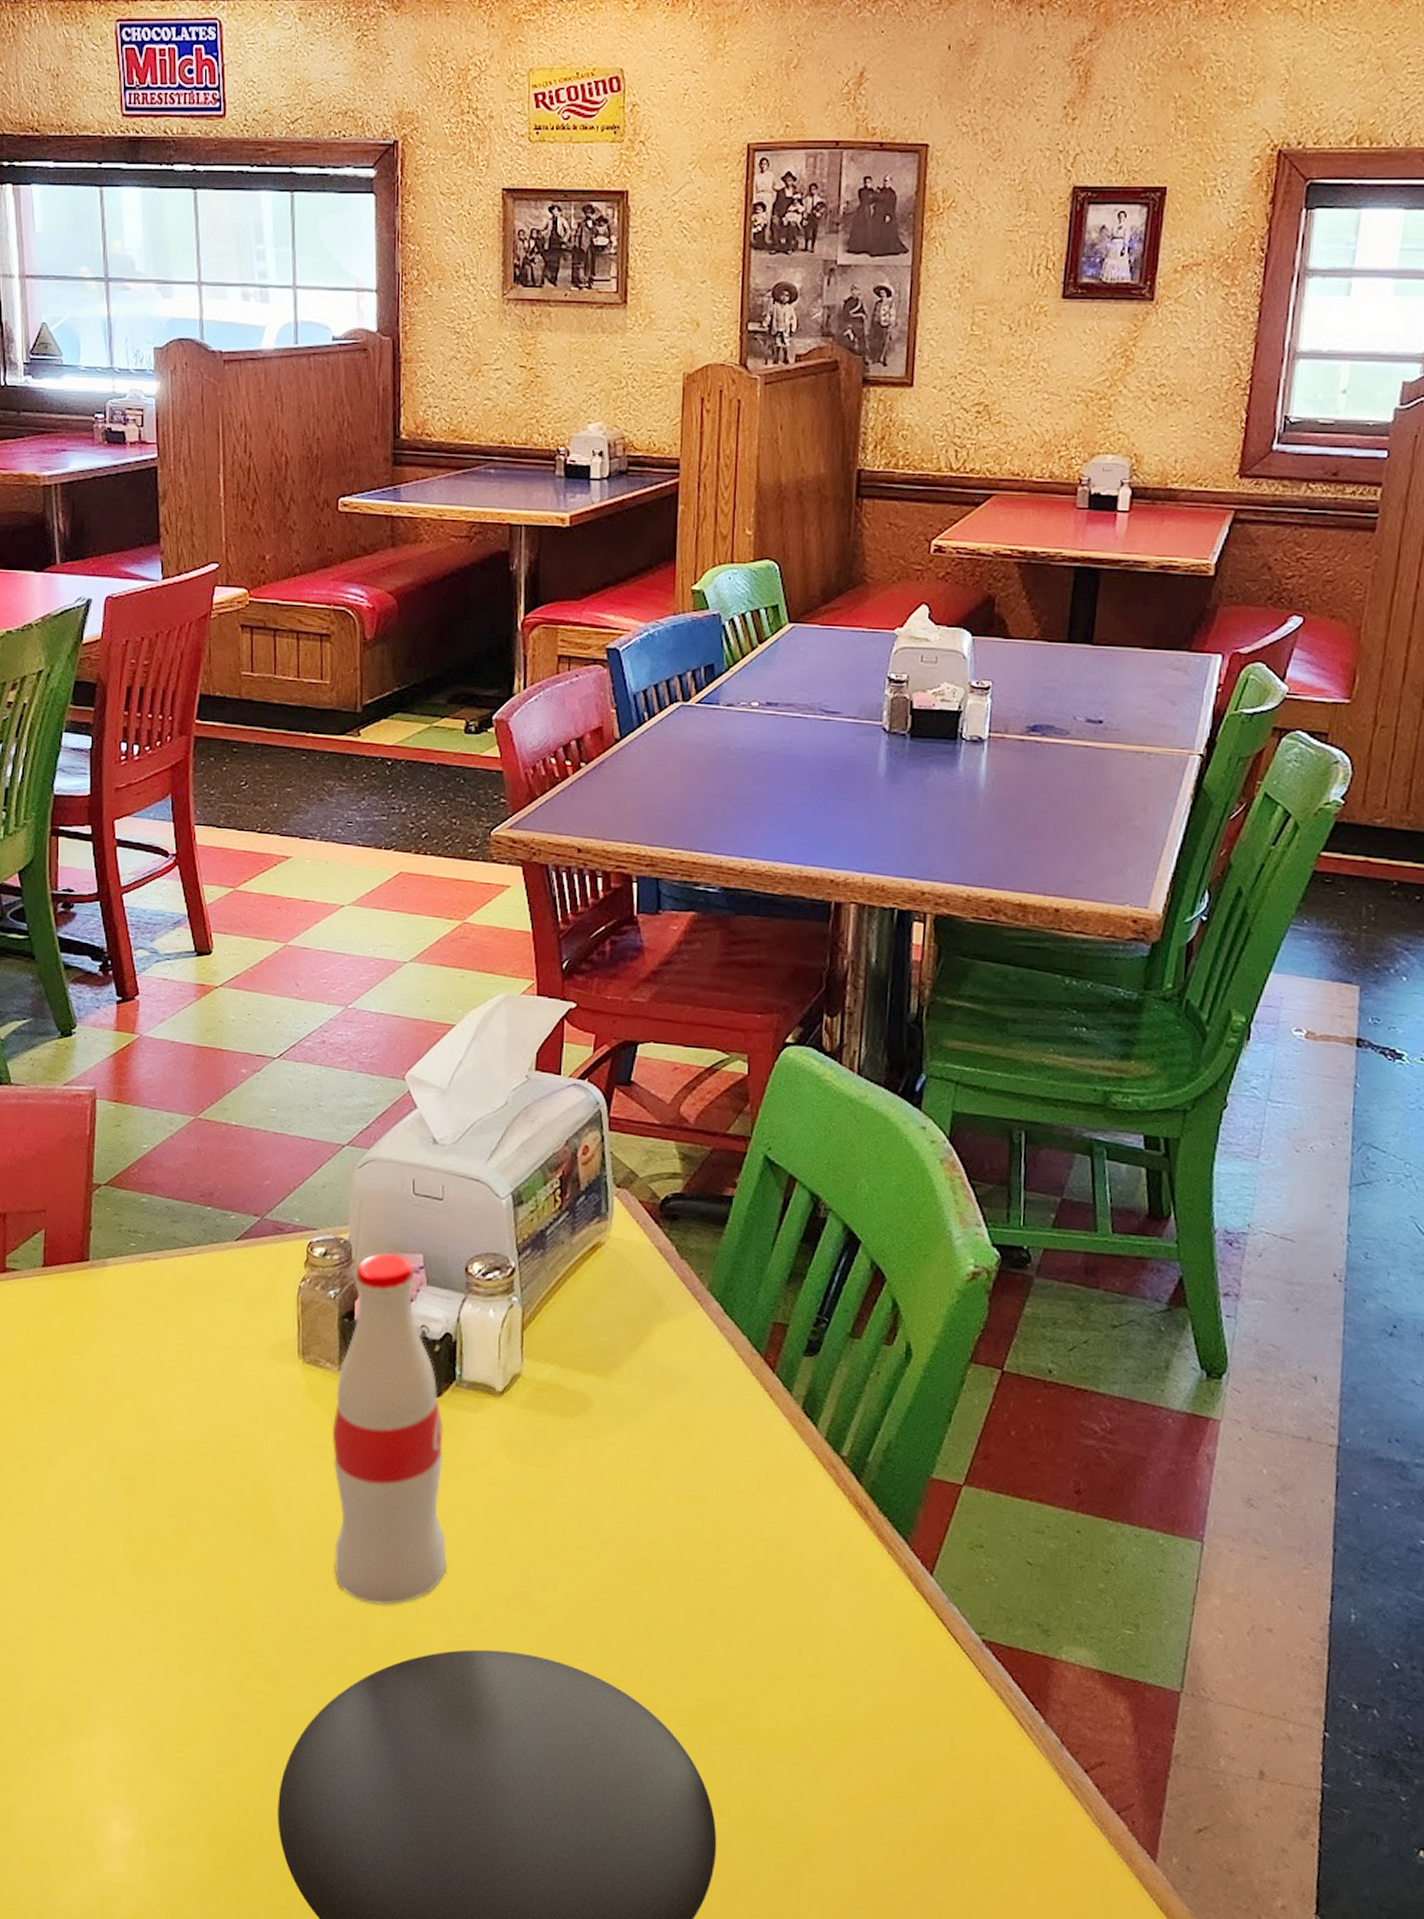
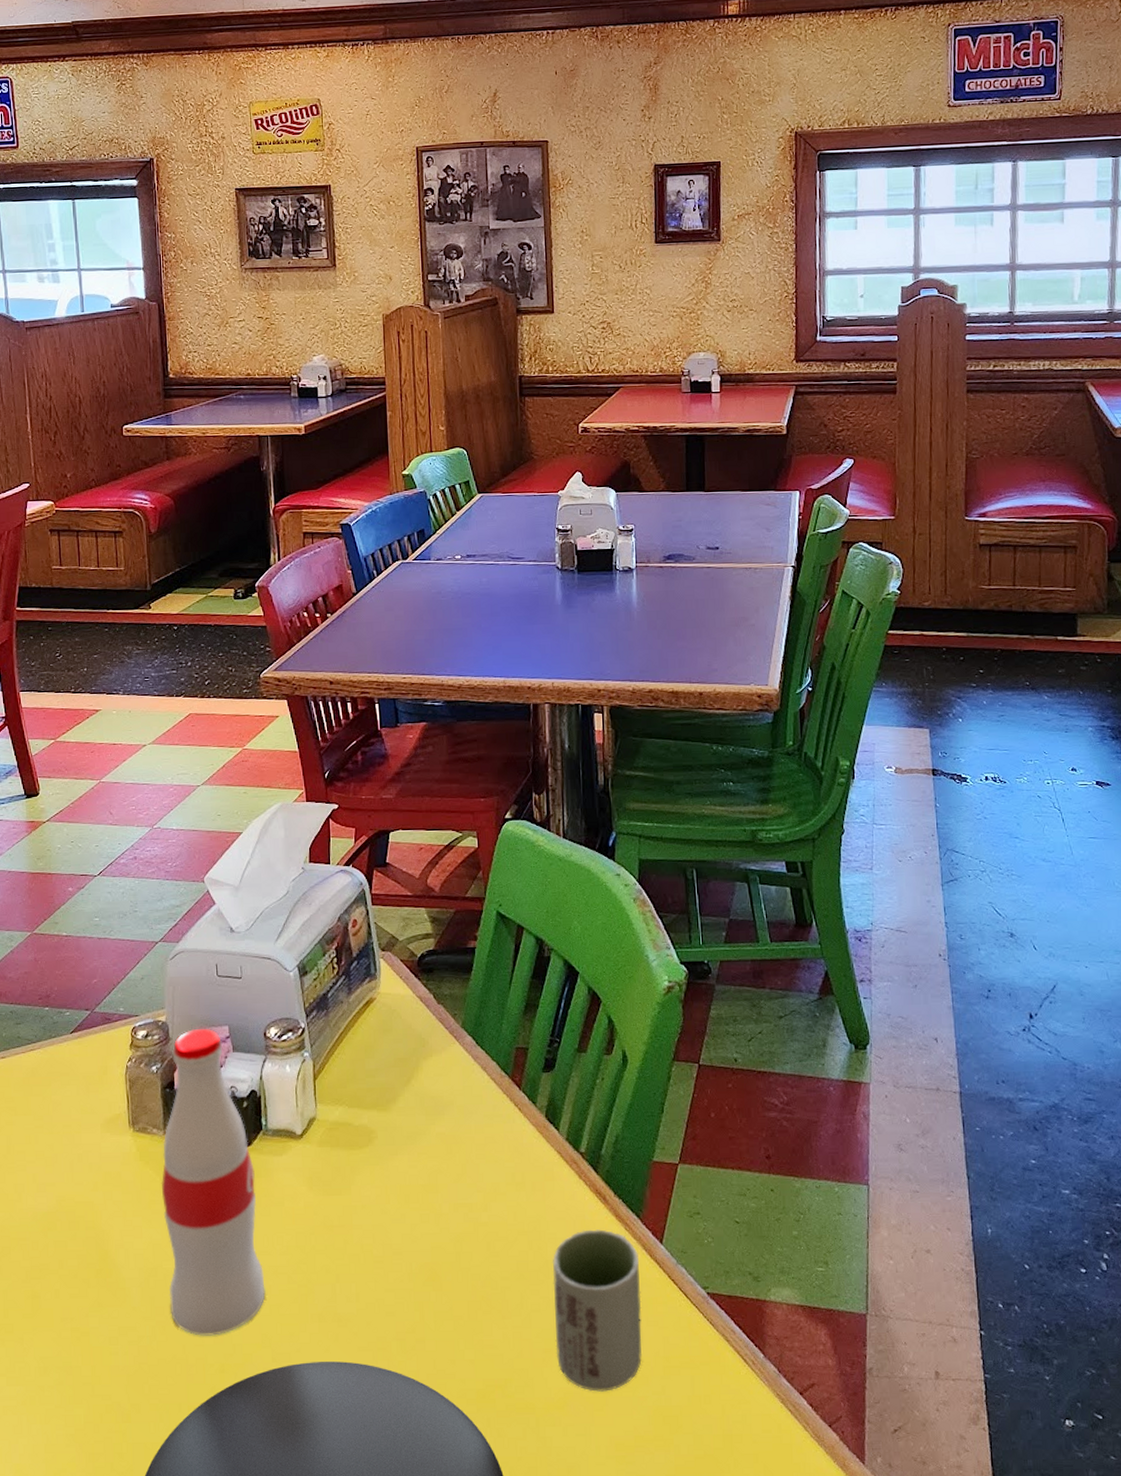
cup: none [788,1546,901,1734] -> present [552,1229,642,1392]

